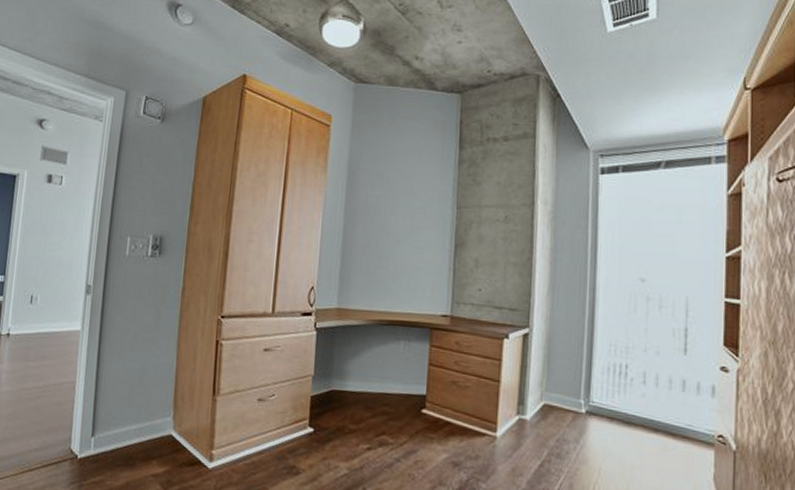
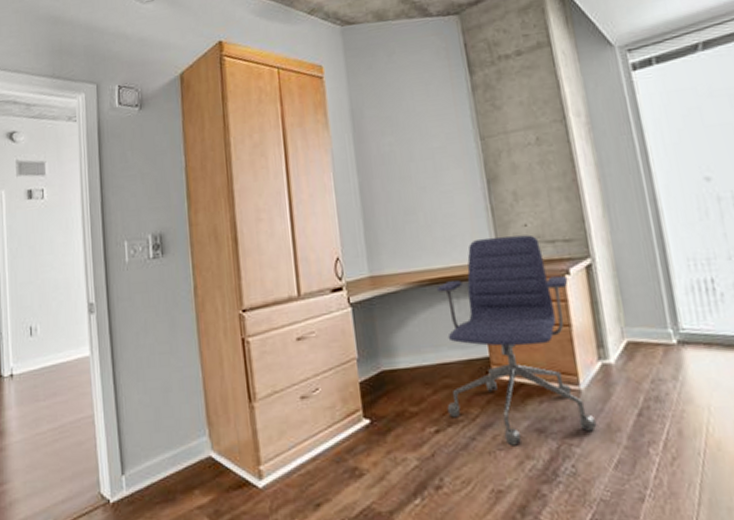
office chair: none [381,293,506,473] -> present [436,234,597,446]

